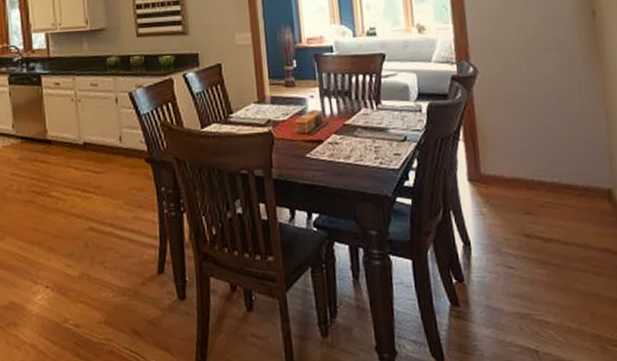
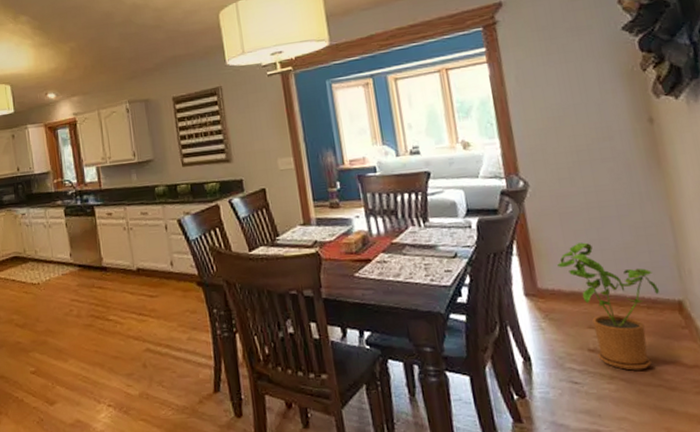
house plant: none [500,130,591,256] -> present [557,242,659,371]

